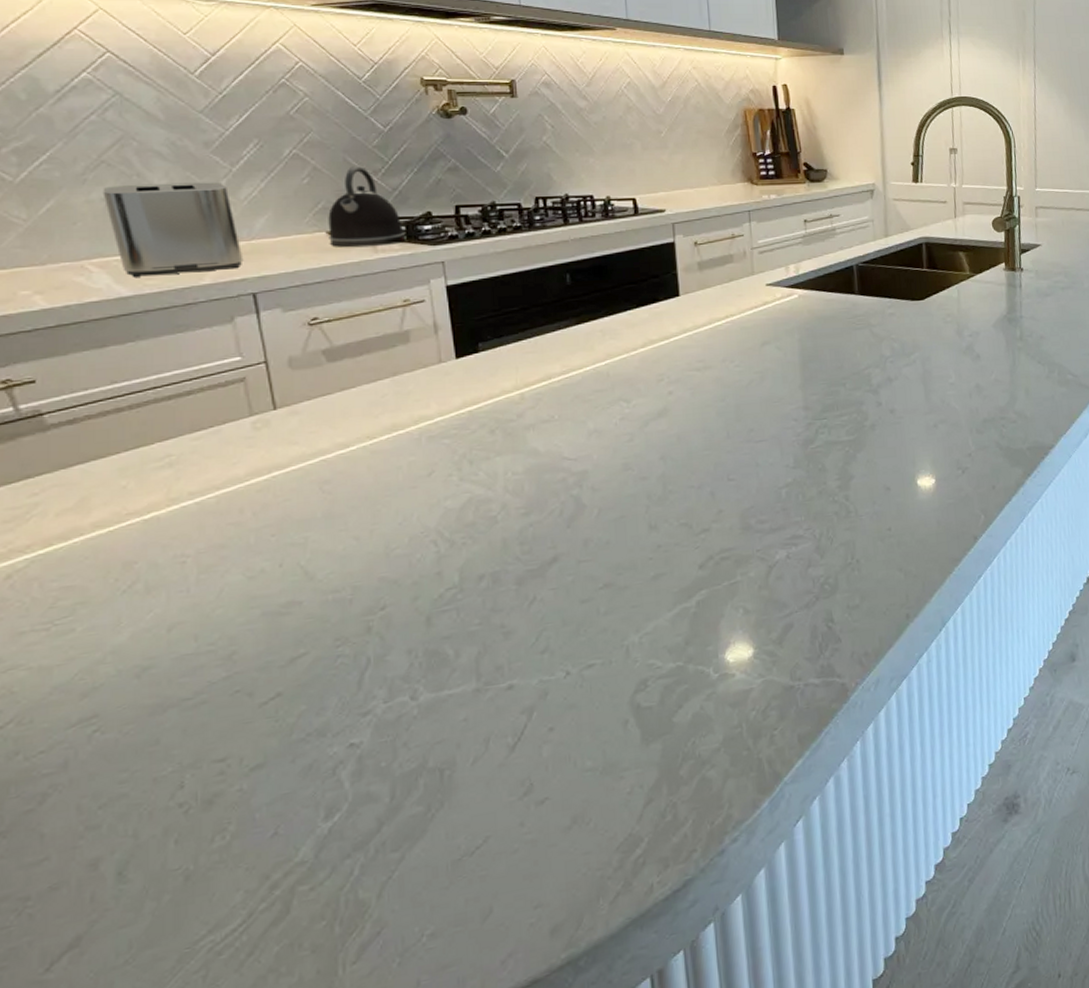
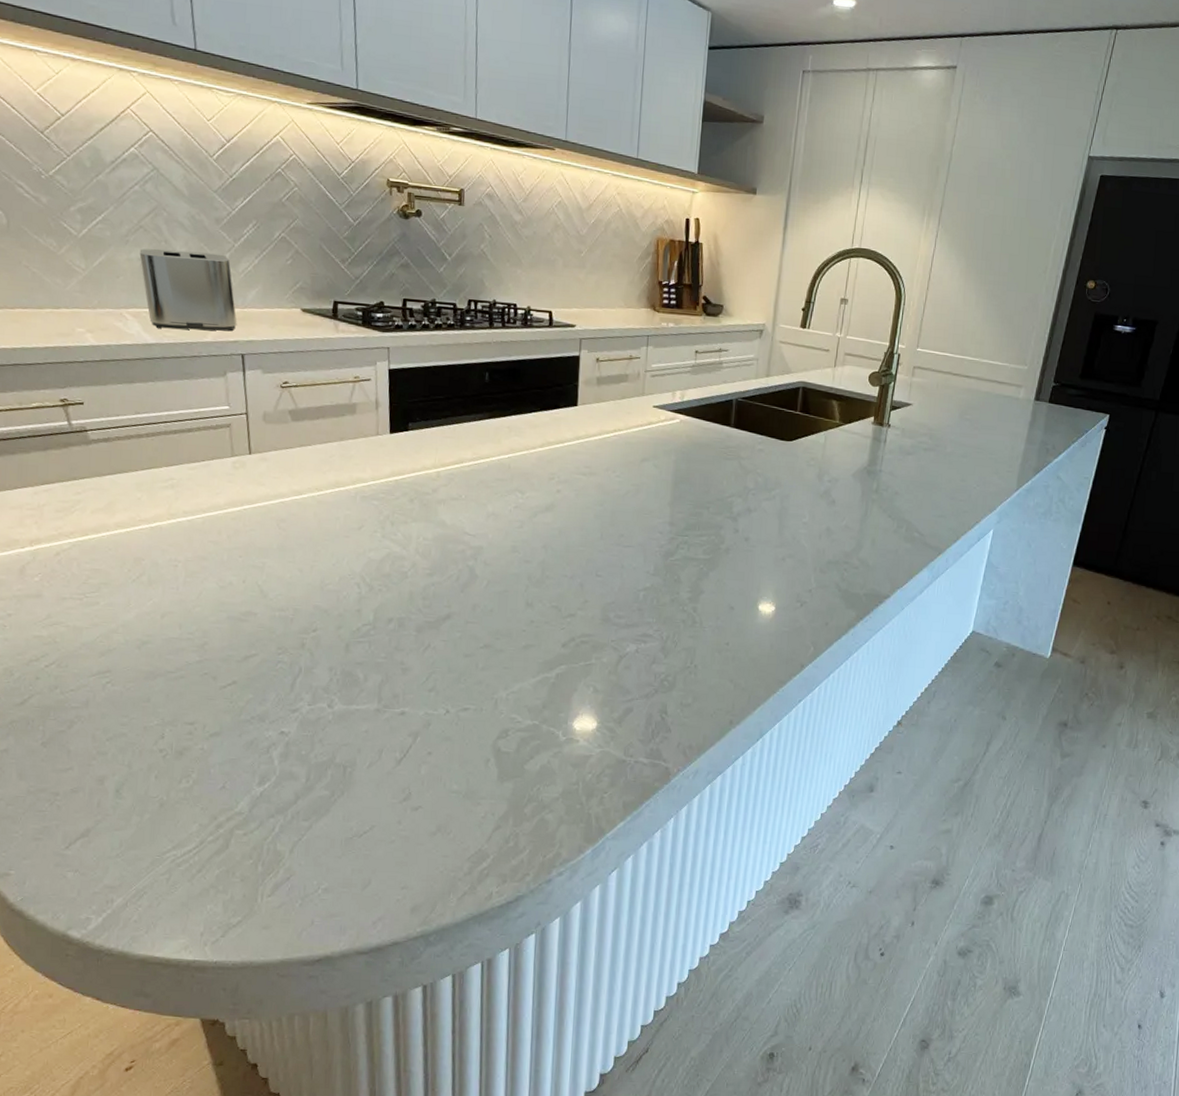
kettle: present [328,165,406,248] -> none [302,253,362,327]

